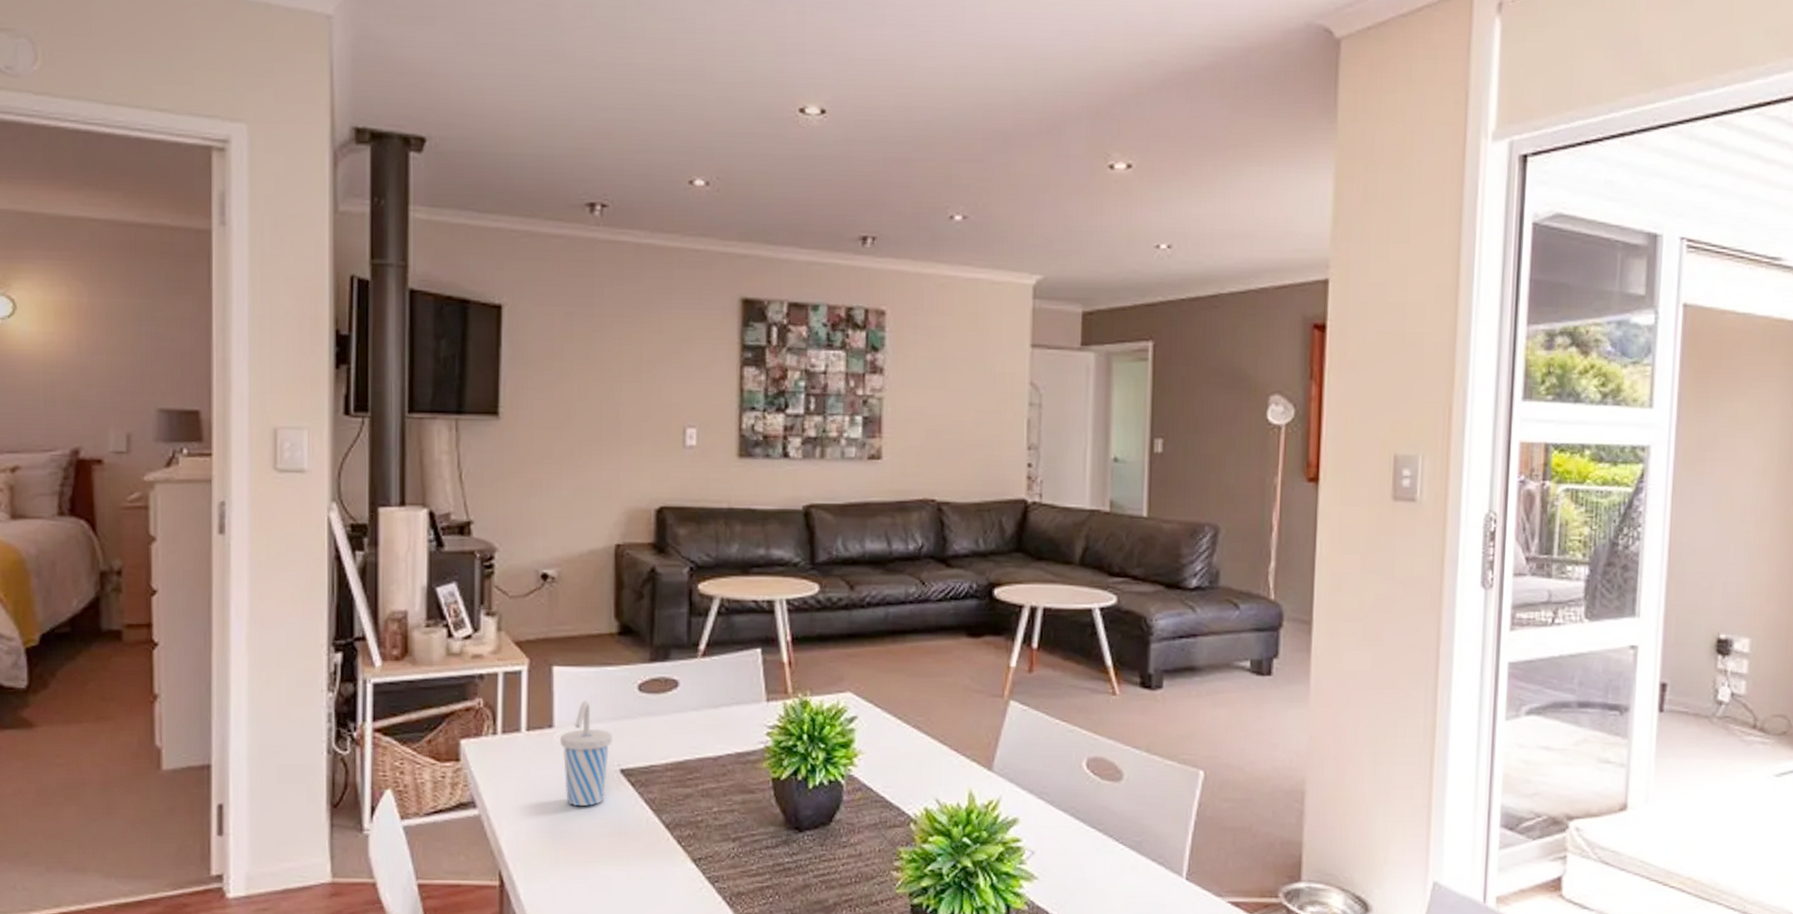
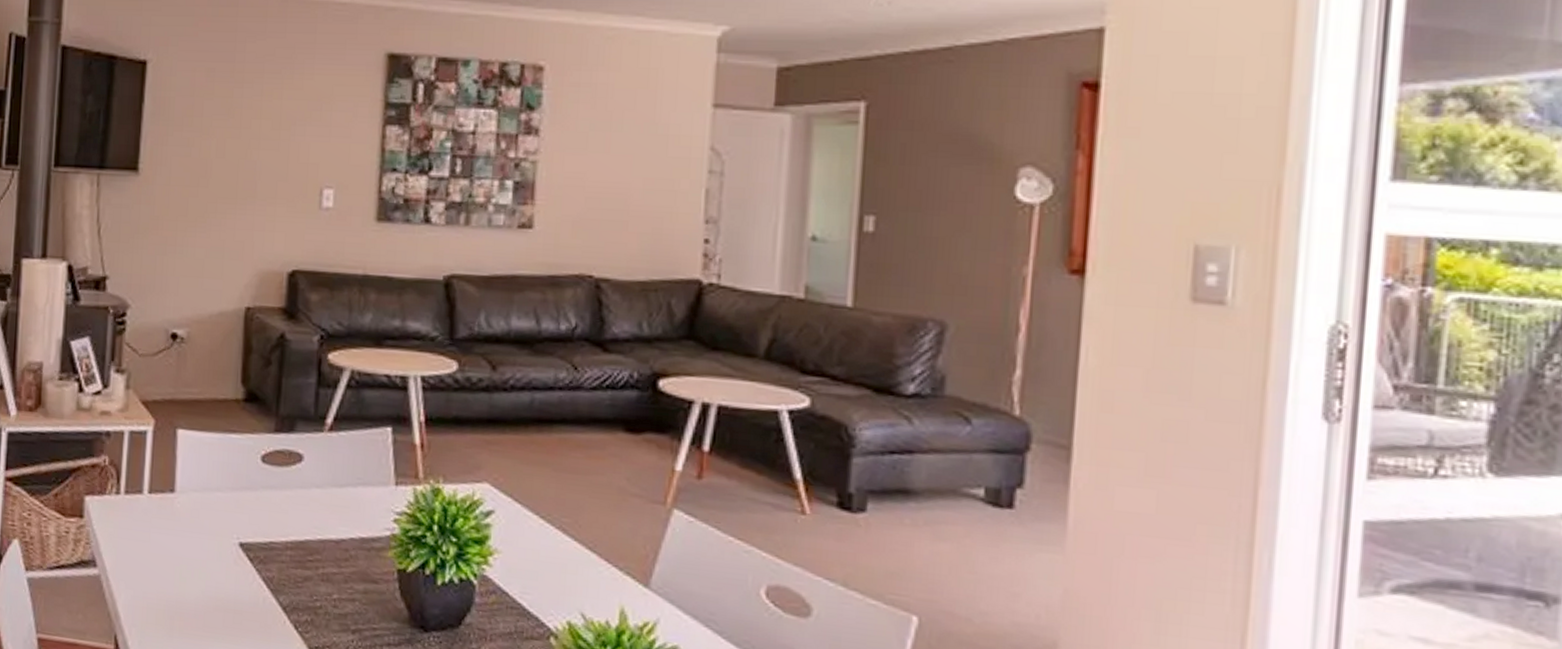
cup: present [560,699,612,807] -> none [181,466,233,579]

